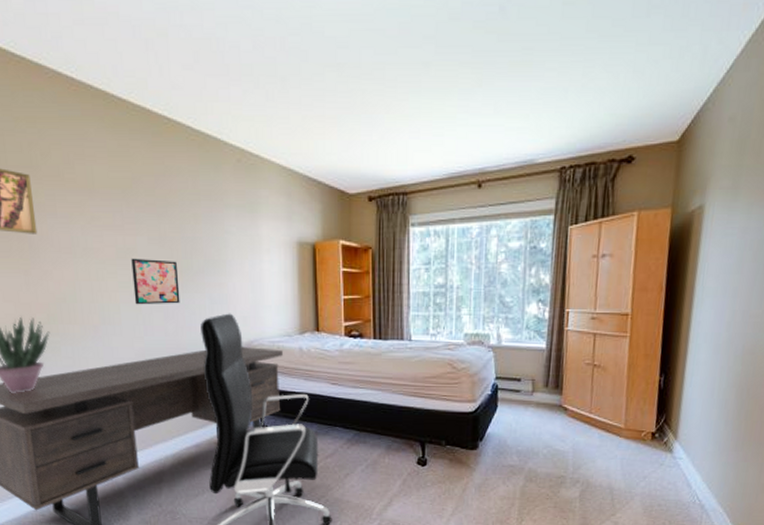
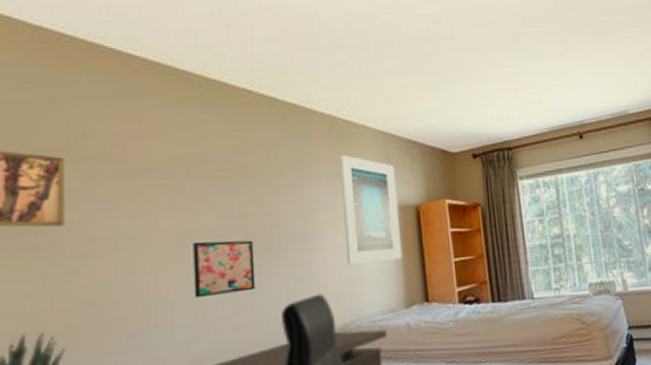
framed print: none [247,188,299,291] -> present [339,154,403,265]

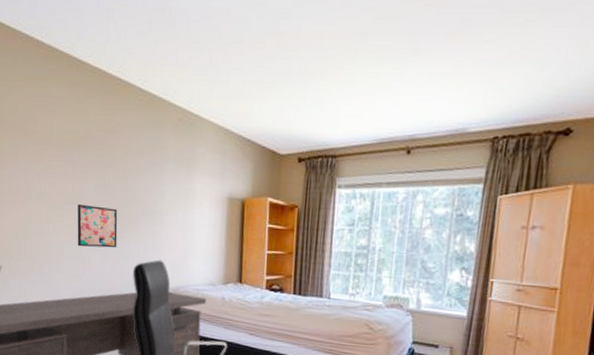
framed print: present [339,154,403,265] -> none [183,145,229,244]

